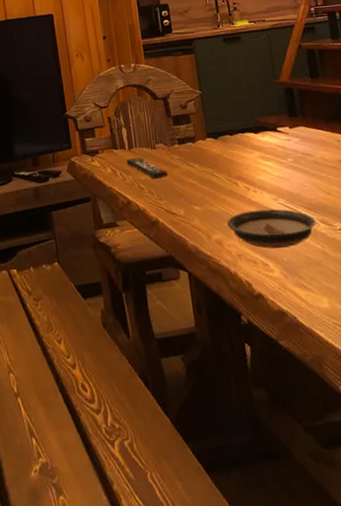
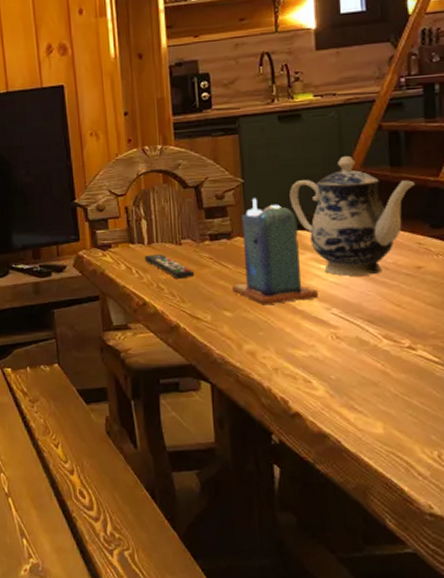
candle: none [199,106,267,199] -> present [232,198,318,306]
saucer: present [227,209,316,249] -> none [264,319,378,364]
teapot: none [237,71,330,171] -> present [290,156,415,276]

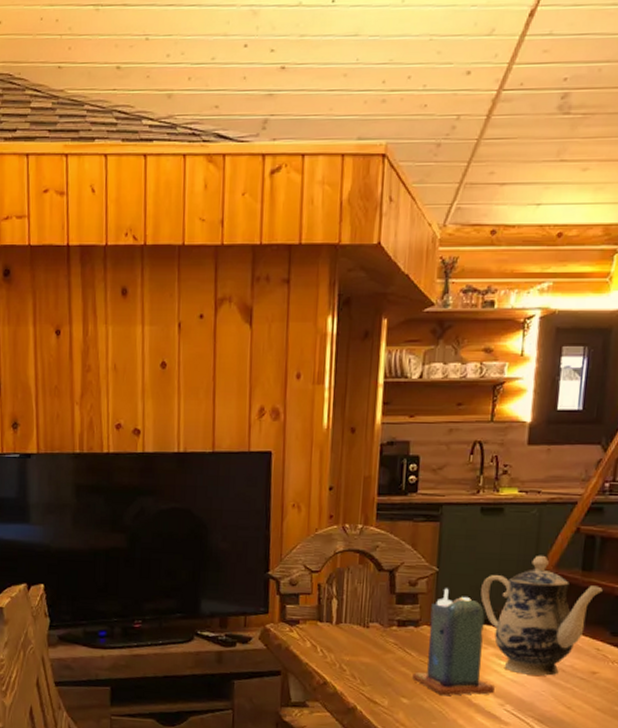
remote control: present [144,253,195,280] -> none [330,634,378,662]

